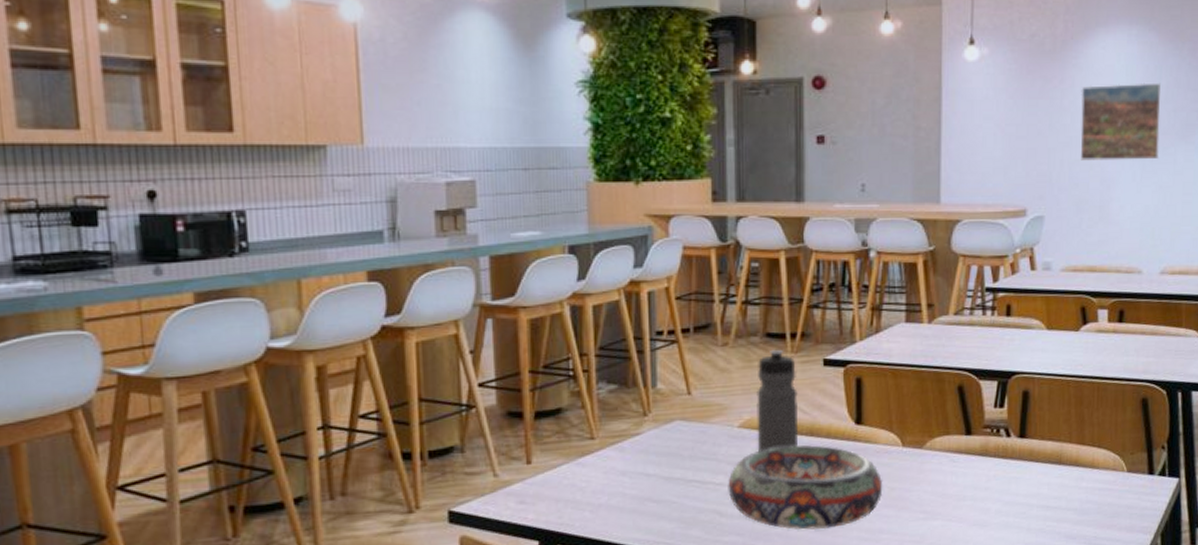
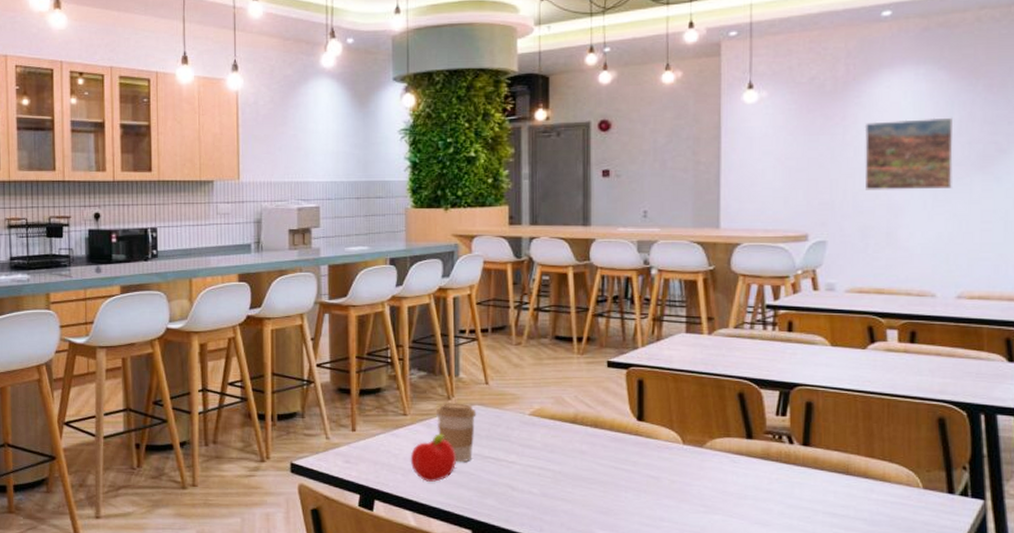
fruit: none [600,458,655,517] -> present [410,433,456,482]
coffee cup: none [629,419,678,491] -> present [435,403,477,463]
decorative bowl: present [728,445,883,530] -> none [519,434,664,512]
water bottle: present [757,349,799,453] -> none [546,350,584,438]

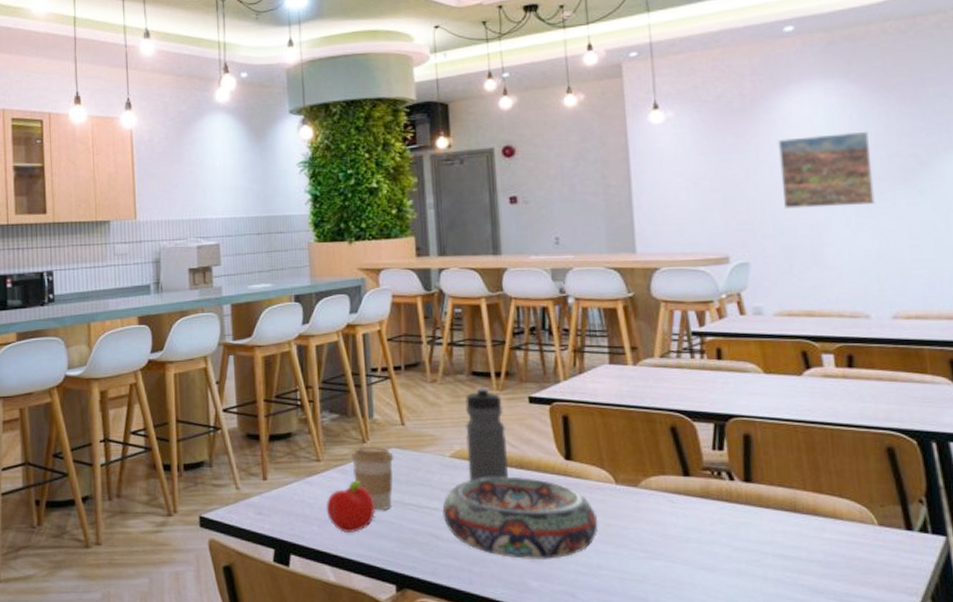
decorative bowl: none [519,434,664,512] -> present [442,476,598,561]
water bottle: none [546,350,584,438] -> present [465,386,508,482]

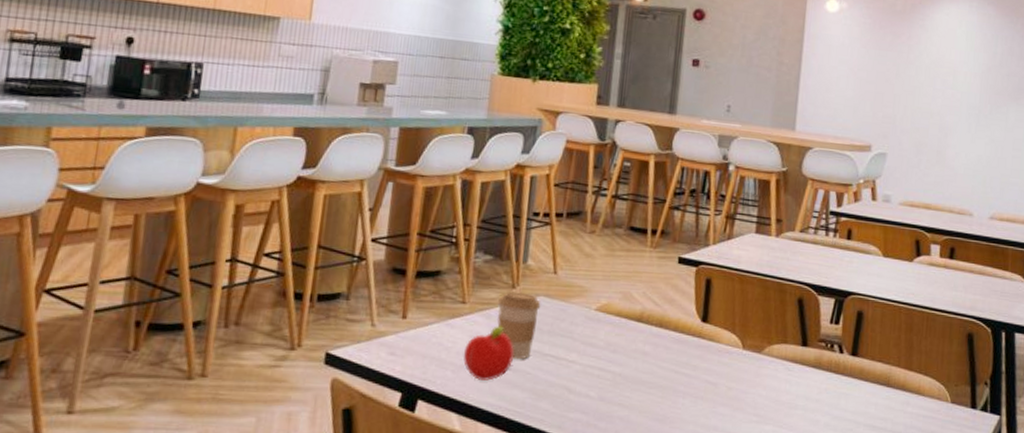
decorative bowl: present [442,476,598,561] -> none [579,333,722,419]
water bottle: present [465,386,508,482] -> none [609,242,653,337]
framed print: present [777,131,875,209] -> none [922,44,996,115]

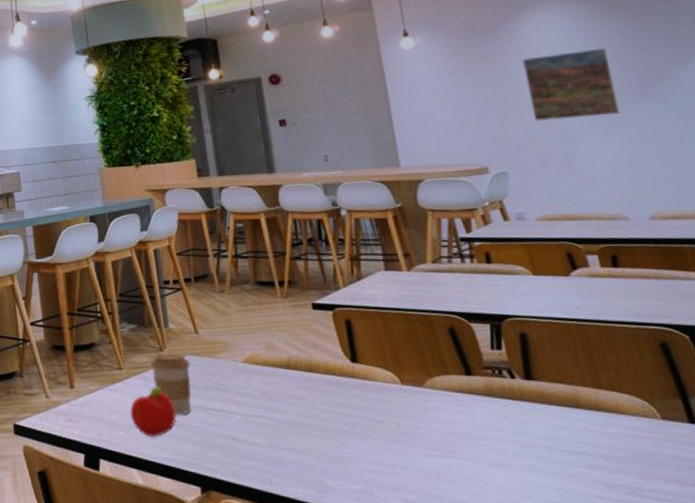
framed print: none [922,44,996,115] -> present [521,47,620,121]

